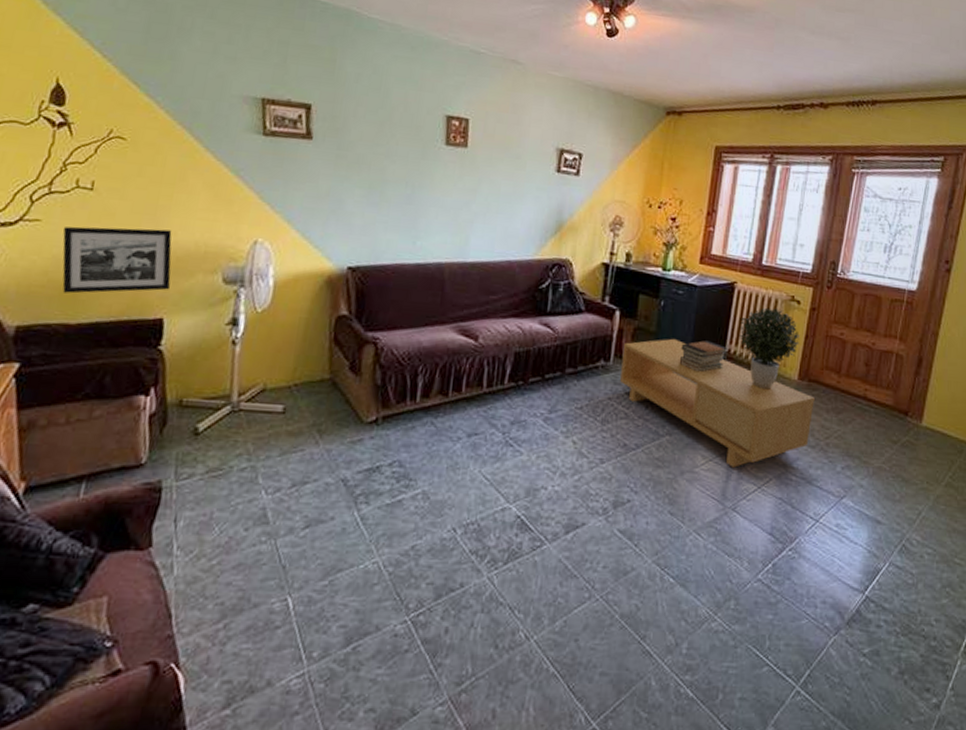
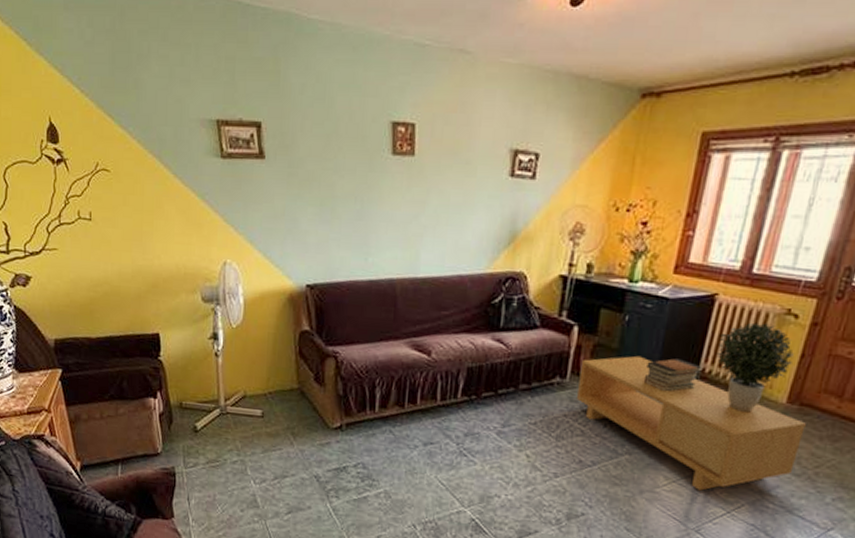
picture frame: present [62,226,172,294] -> none [74,253,161,312]

